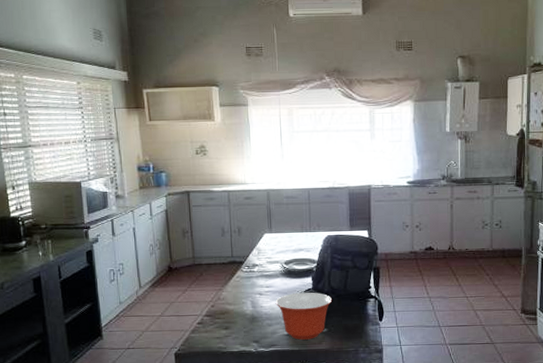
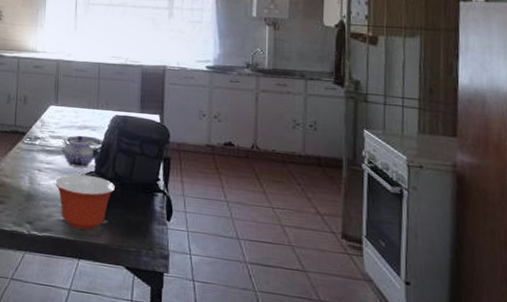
teapot: none [282,258,310,287] -> present [64,135,94,168]

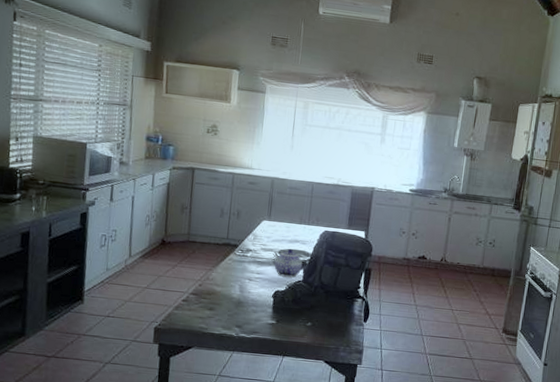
mixing bowl: present [54,174,116,230] -> none [263,283,321,331]

